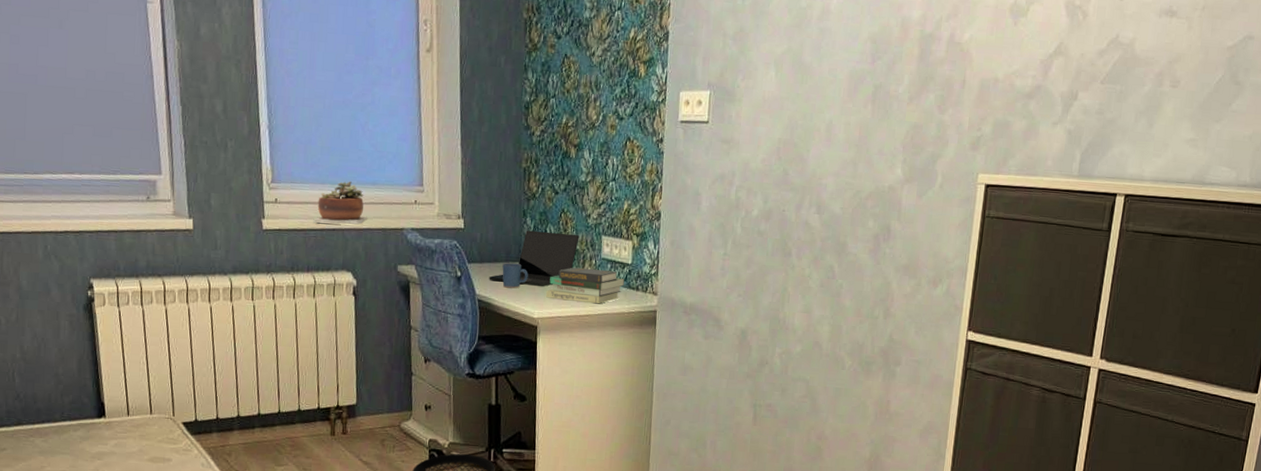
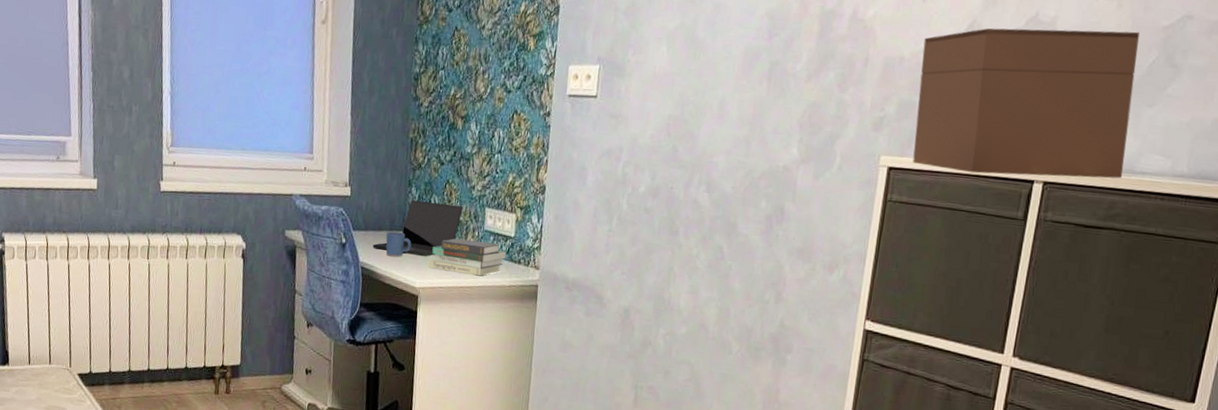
succulent plant: present [313,181,368,225] -> none [207,147,260,190]
decorative box: none [1008,49,1208,190] -> present [912,28,1140,179]

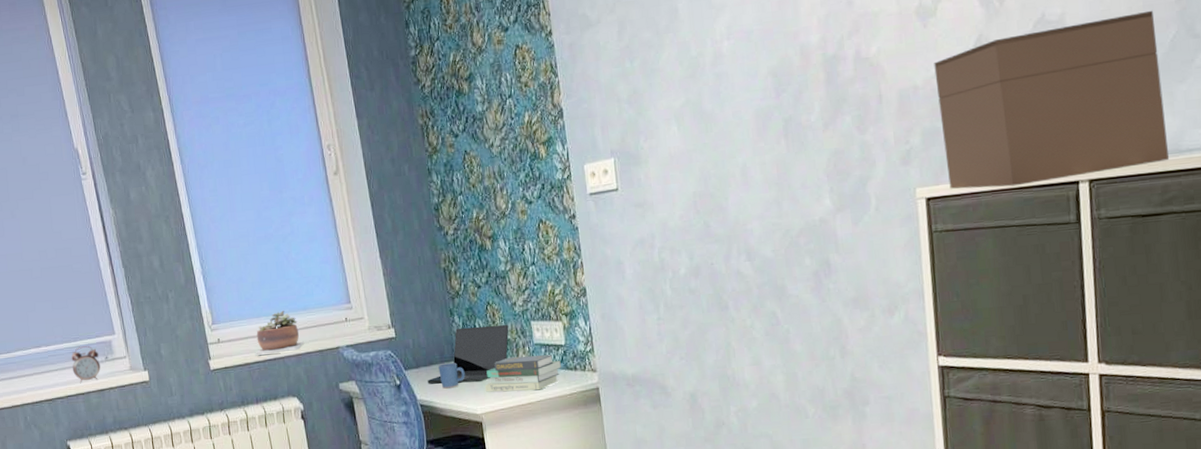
alarm clock: none [21,141,52,178] -> present [71,346,101,384]
succulent plant: none [207,147,260,190] -> present [255,310,305,356]

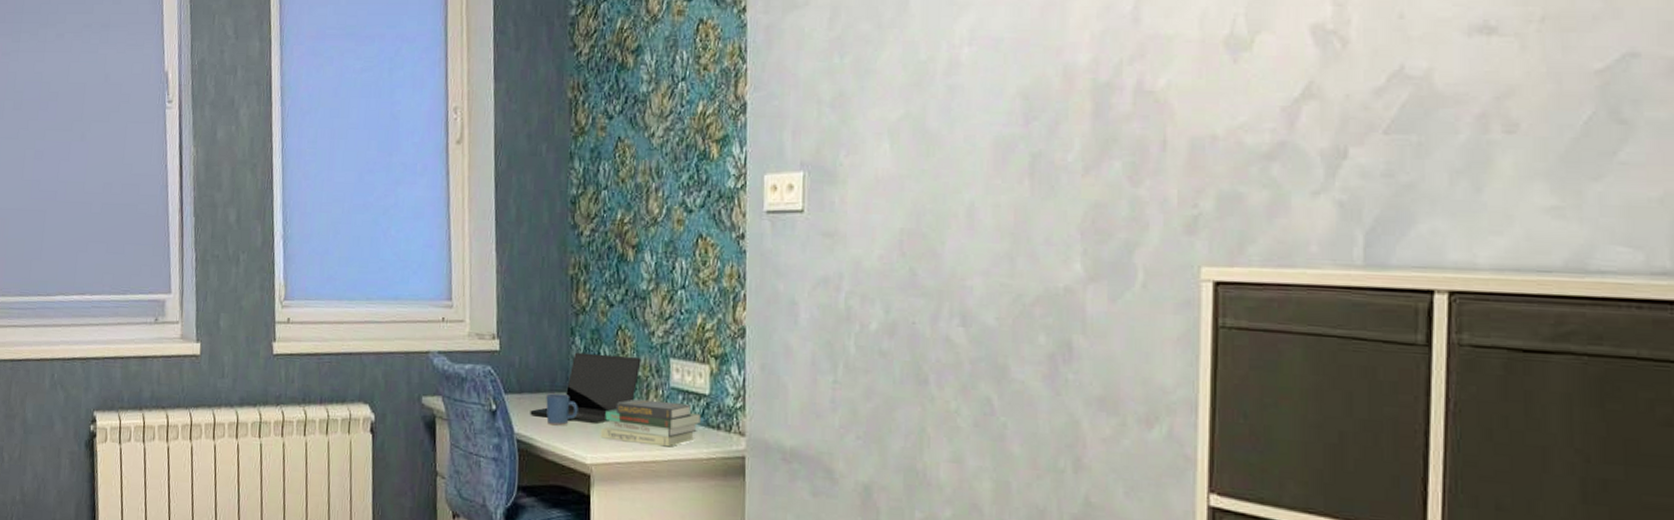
alarm clock: present [71,346,101,384] -> none [115,301,149,346]
succulent plant: present [255,310,305,356] -> none [328,296,389,348]
decorative box: present [934,10,1170,189] -> none [1242,80,1571,285]

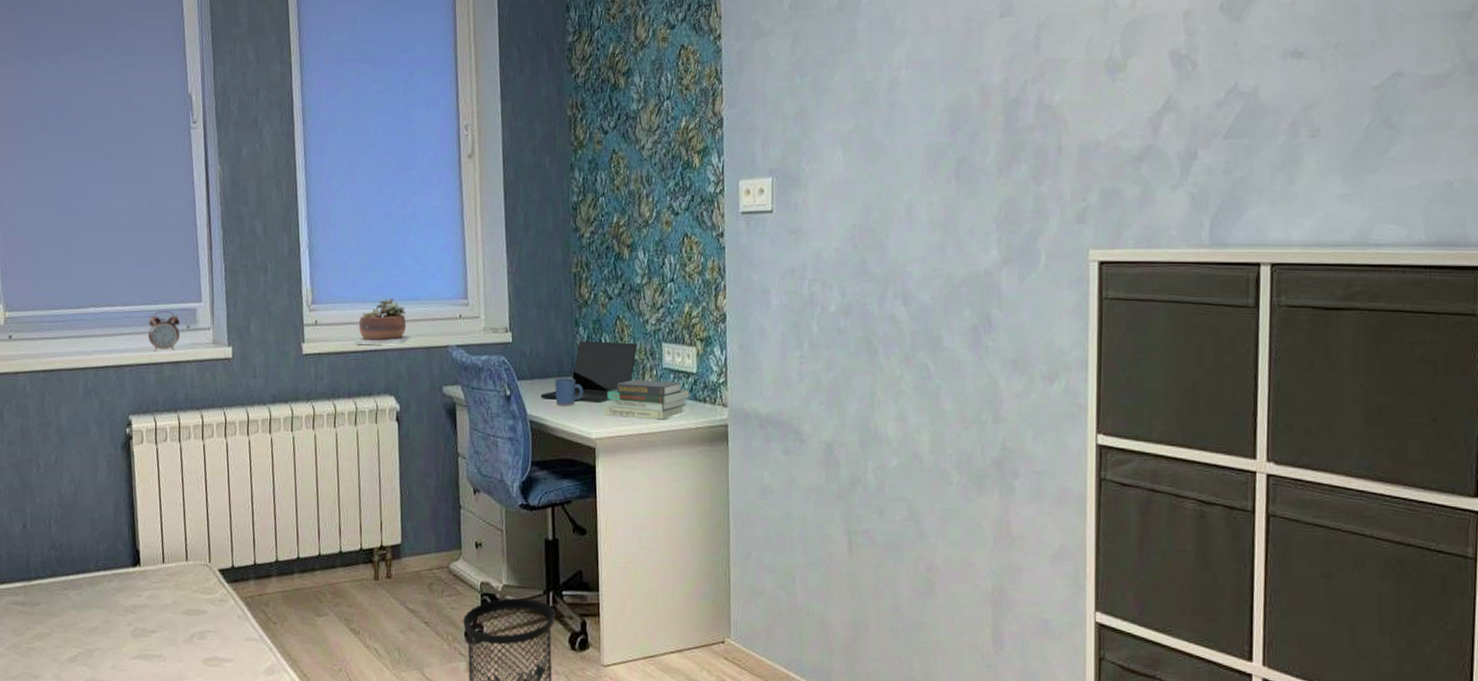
alarm clock: none [115,301,149,346] -> present [148,311,181,352]
succulent plant: none [328,296,389,348] -> present [354,298,411,346]

